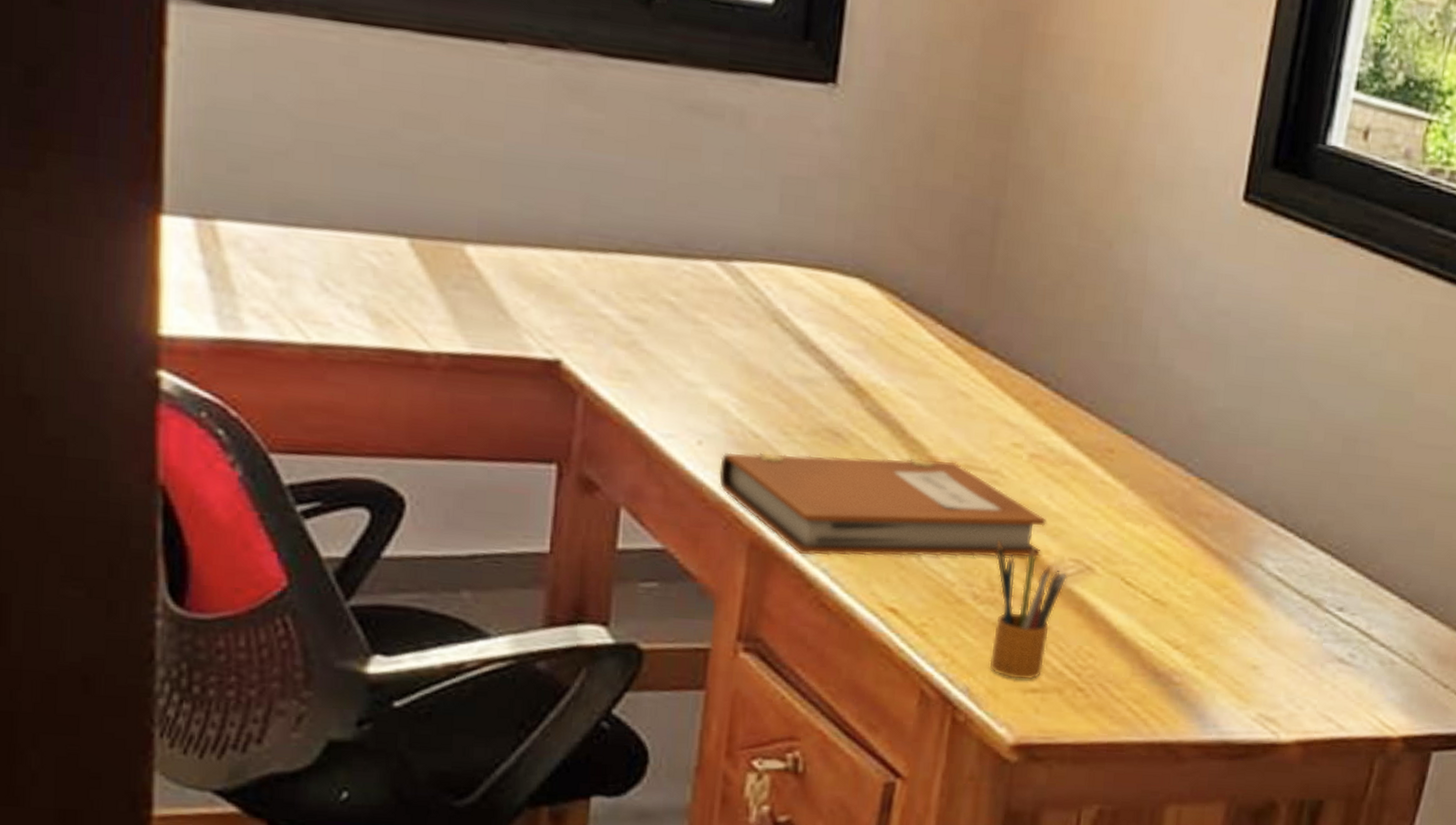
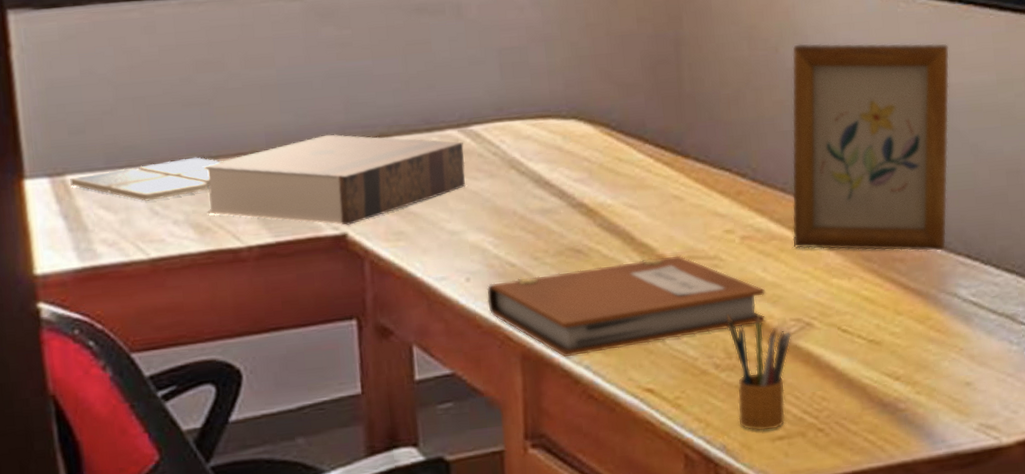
drink coaster: none [221,224,417,275] -> present [70,157,221,201]
book: none [390,235,721,351] -> present [202,134,466,225]
picture frame: none [1088,243,1308,513] -> present [792,43,950,252]

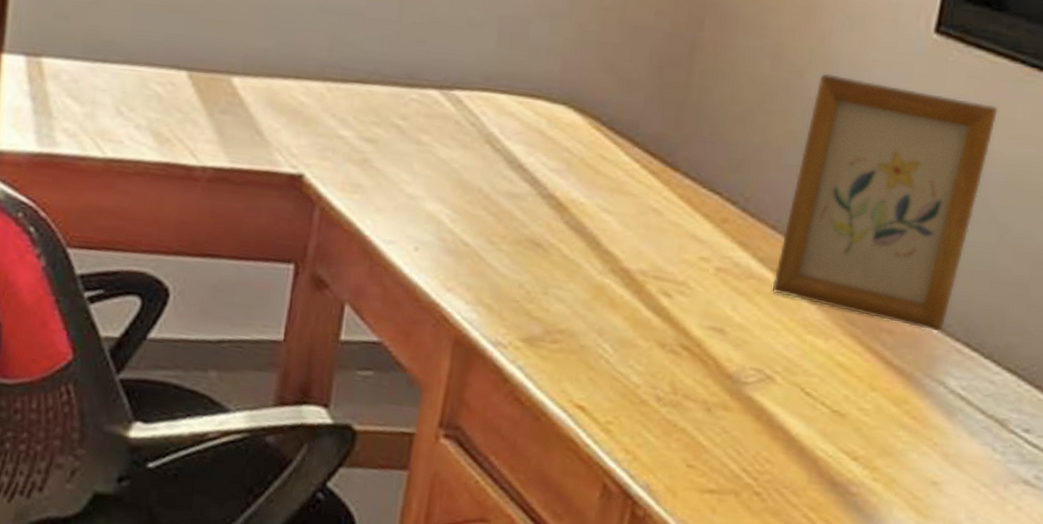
drink coaster: present [70,157,221,201] -> none [45,61,194,102]
book: present [202,134,466,225] -> none [170,68,443,166]
notebook: present [486,255,766,357] -> none [431,258,730,364]
pencil box: present [727,313,792,431] -> none [669,346,748,481]

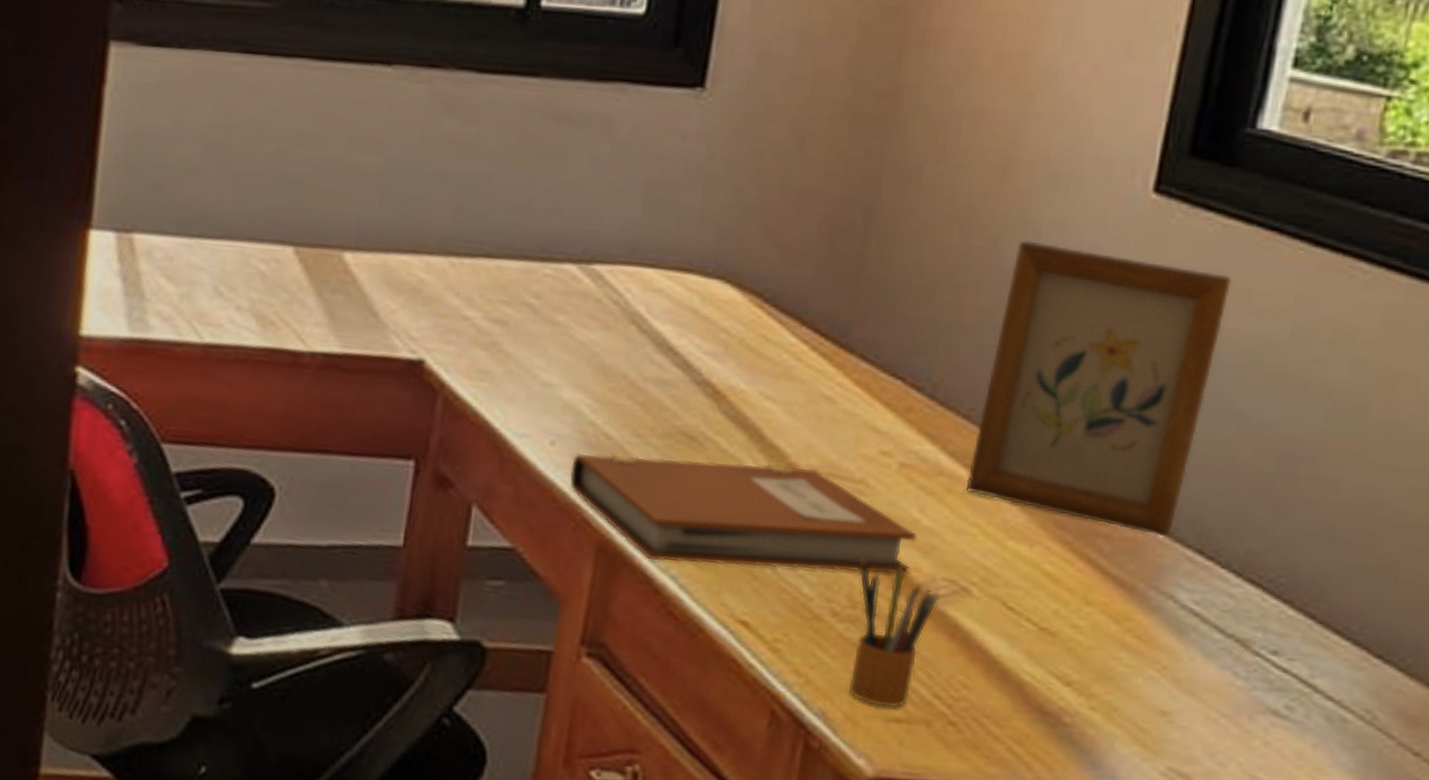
notebook: none [431,258,730,364] -> present [569,453,917,574]
pencil box: none [669,346,748,481] -> present [848,553,940,709]

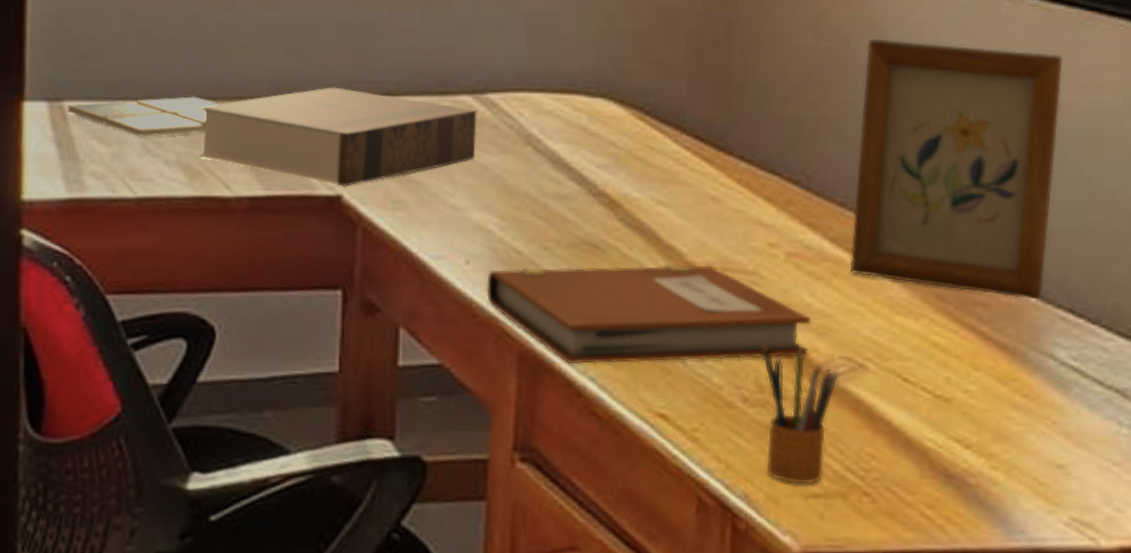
drink coaster: none [137,237,301,280] -> present [68,96,219,137]
book: none [274,242,581,351] -> present [199,87,477,186]

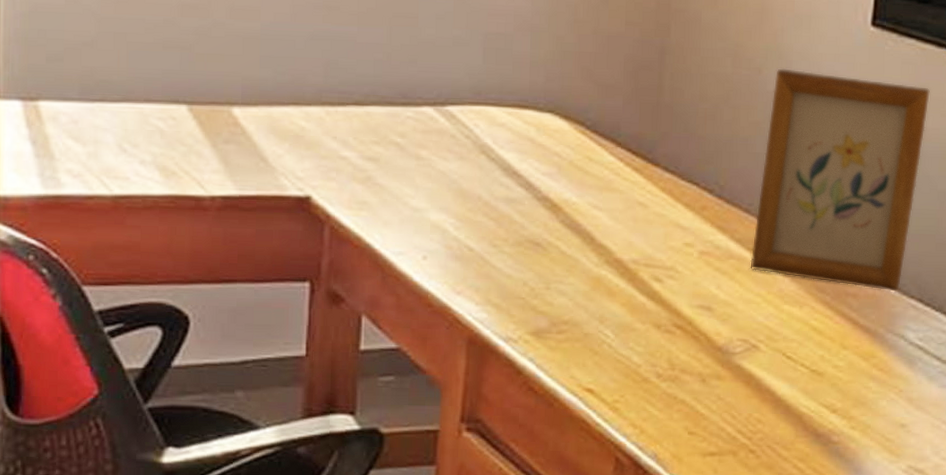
drink coaster: present [68,96,219,137] -> none [43,100,194,138]
book: present [199,87,477,186] -> none [175,95,437,188]
notebook: present [487,264,811,365] -> none [441,261,716,347]
pencil box: present [761,340,839,485] -> none [673,325,736,445]

